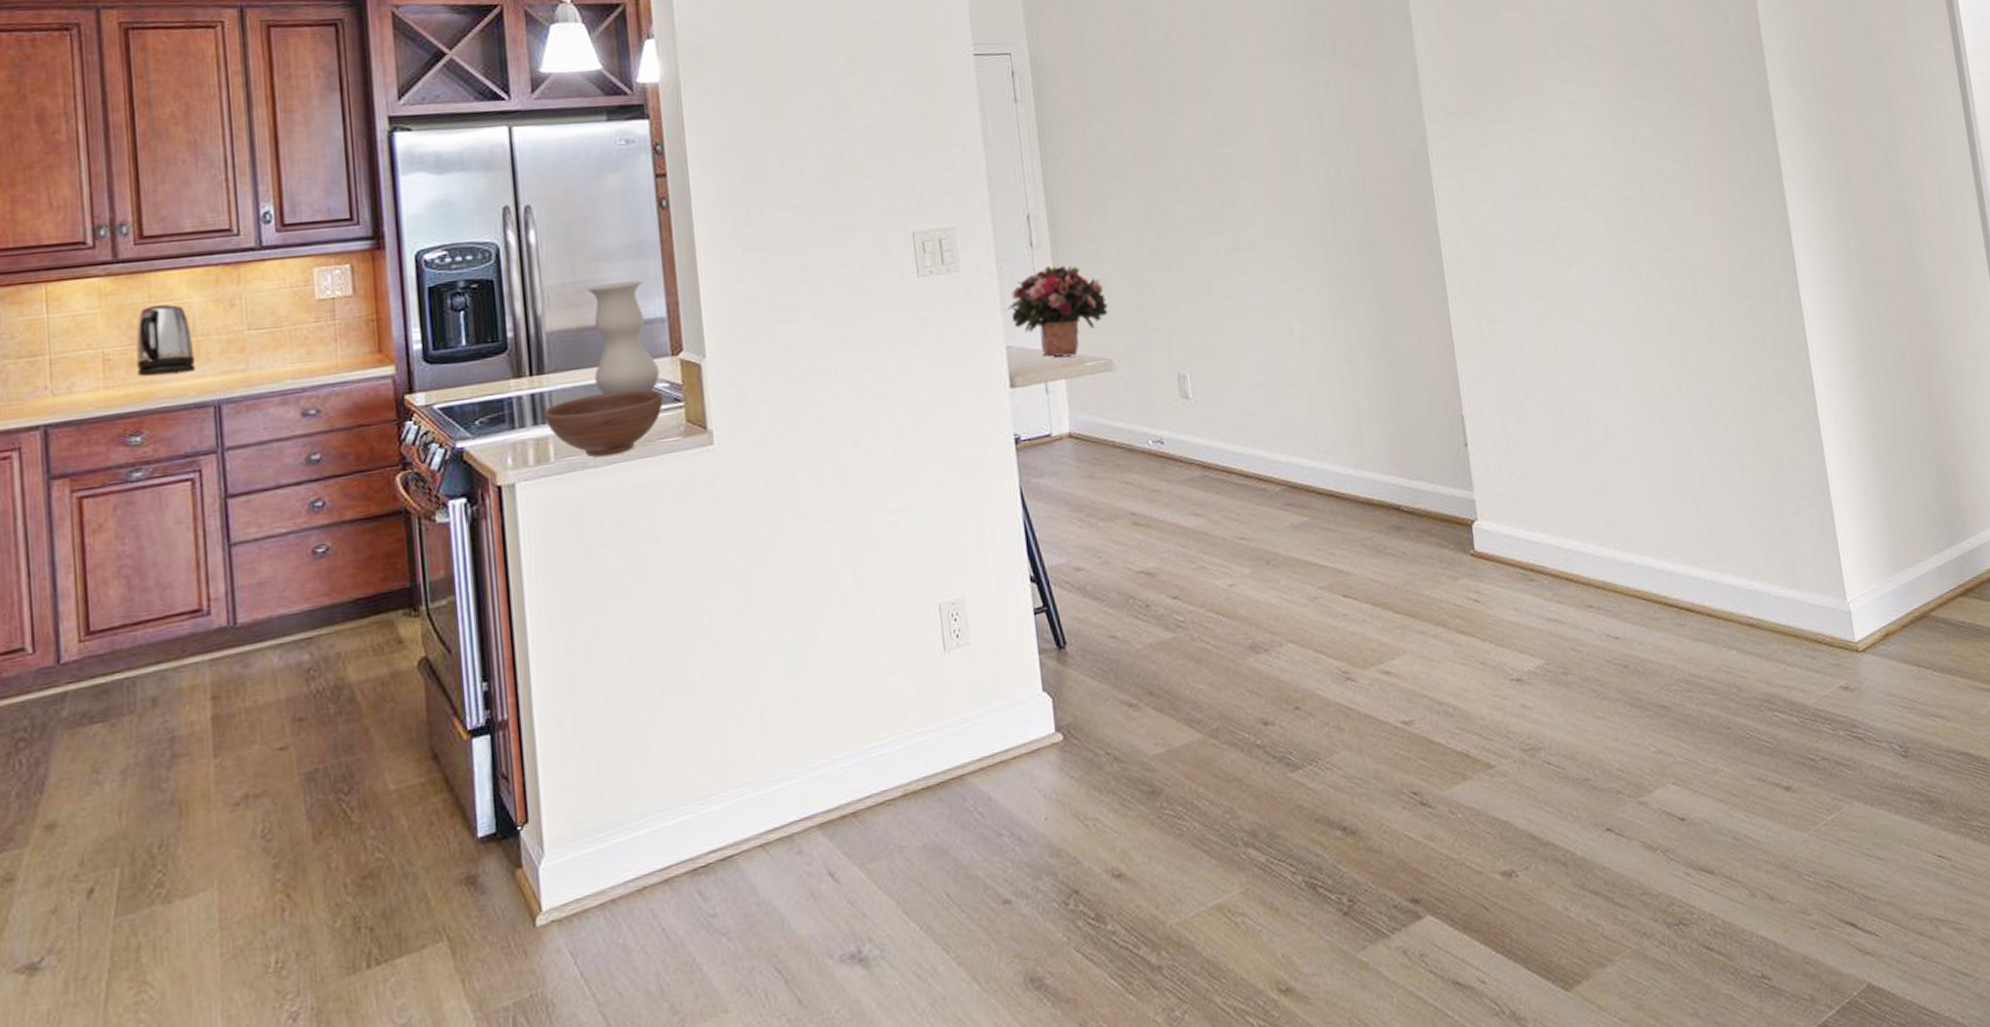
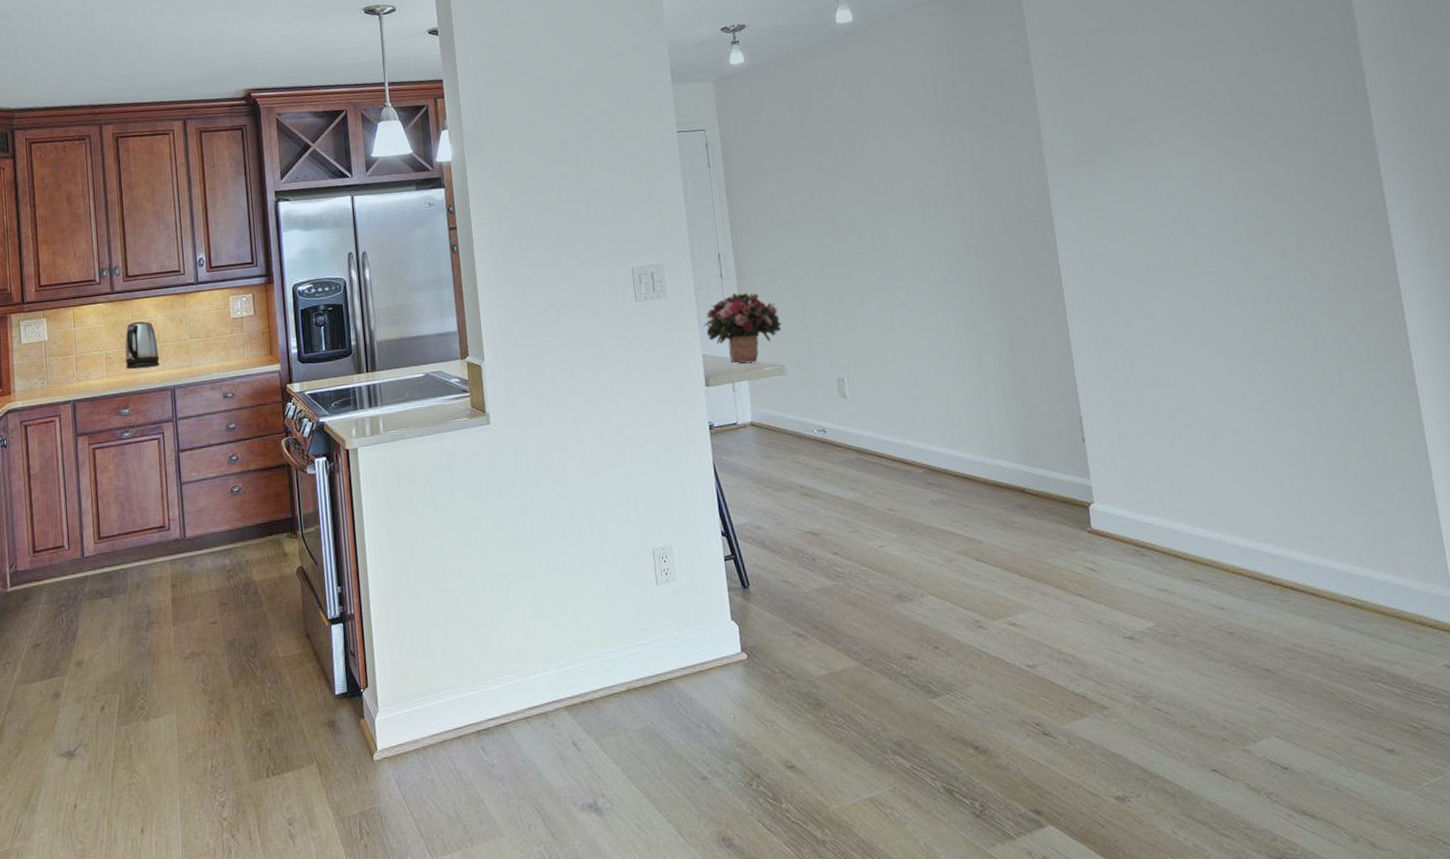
bowl: present [544,389,663,458] -> none [376,383,455,431]
vase: present [585,280,660,394] -> none [403,305,453,386]

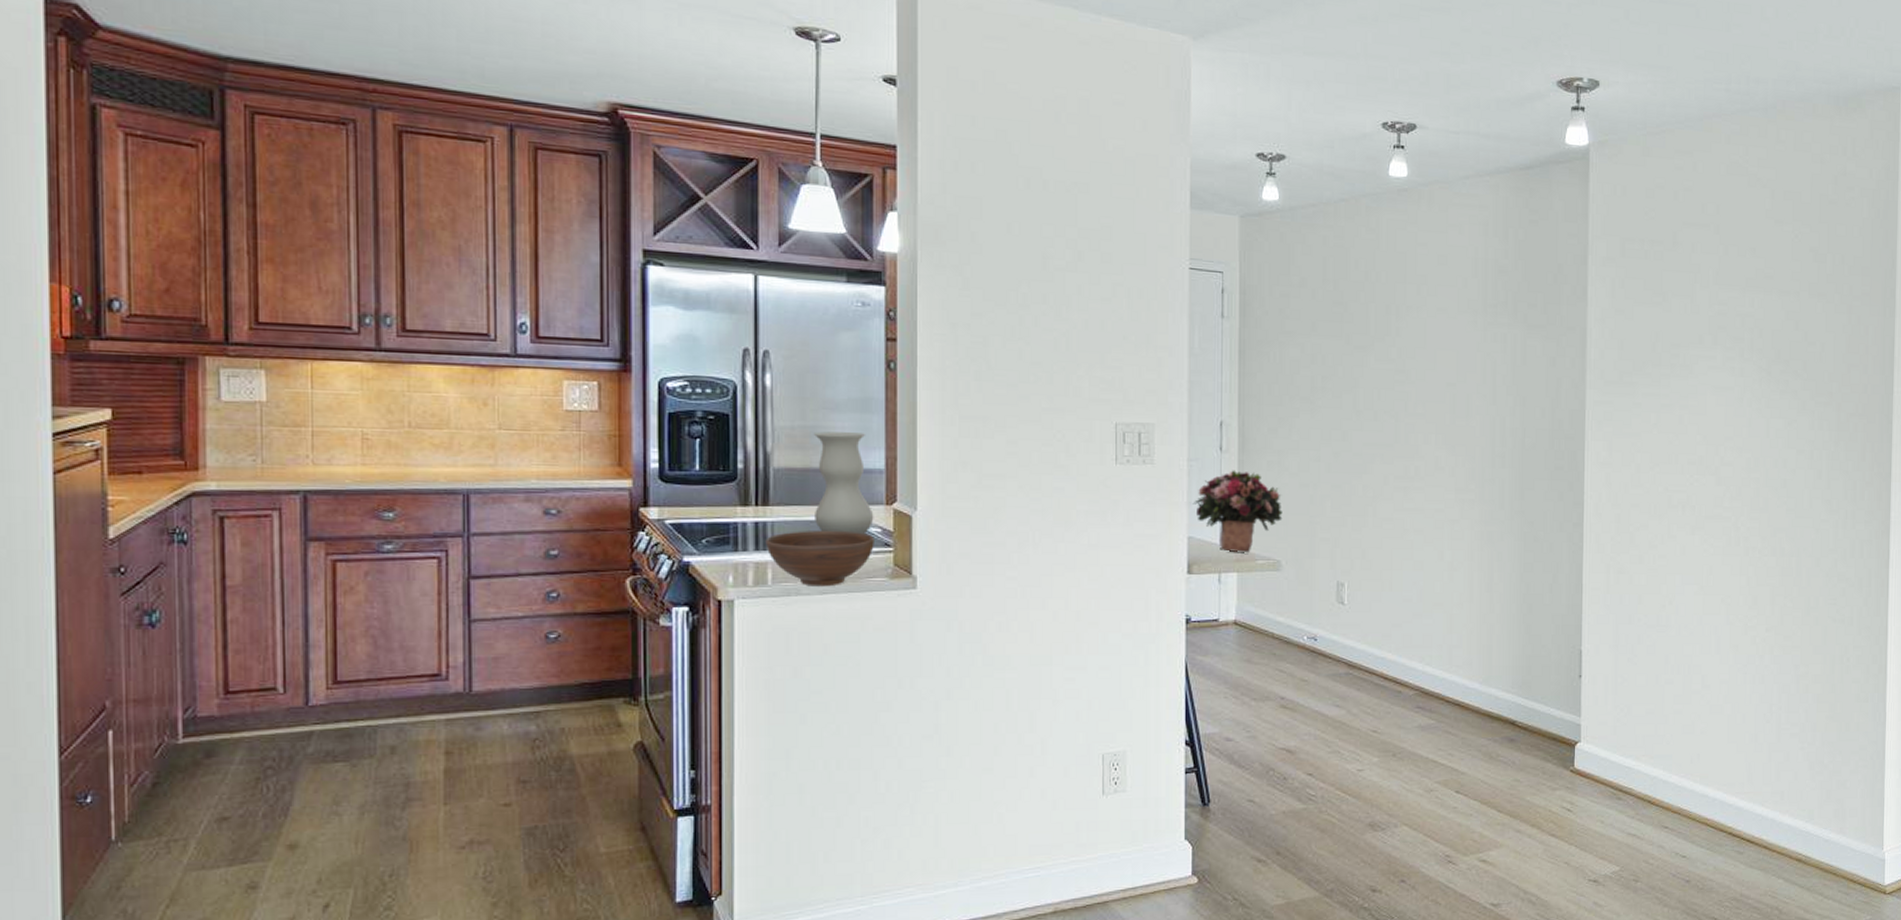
kettle: present [124,321,160,370] -> none [392,394,448,461]
bowl: none [376,383,455,431] -> present [765,530,874,587]
vase: none [403,305,453,386] -> present [813,431,874,535]

